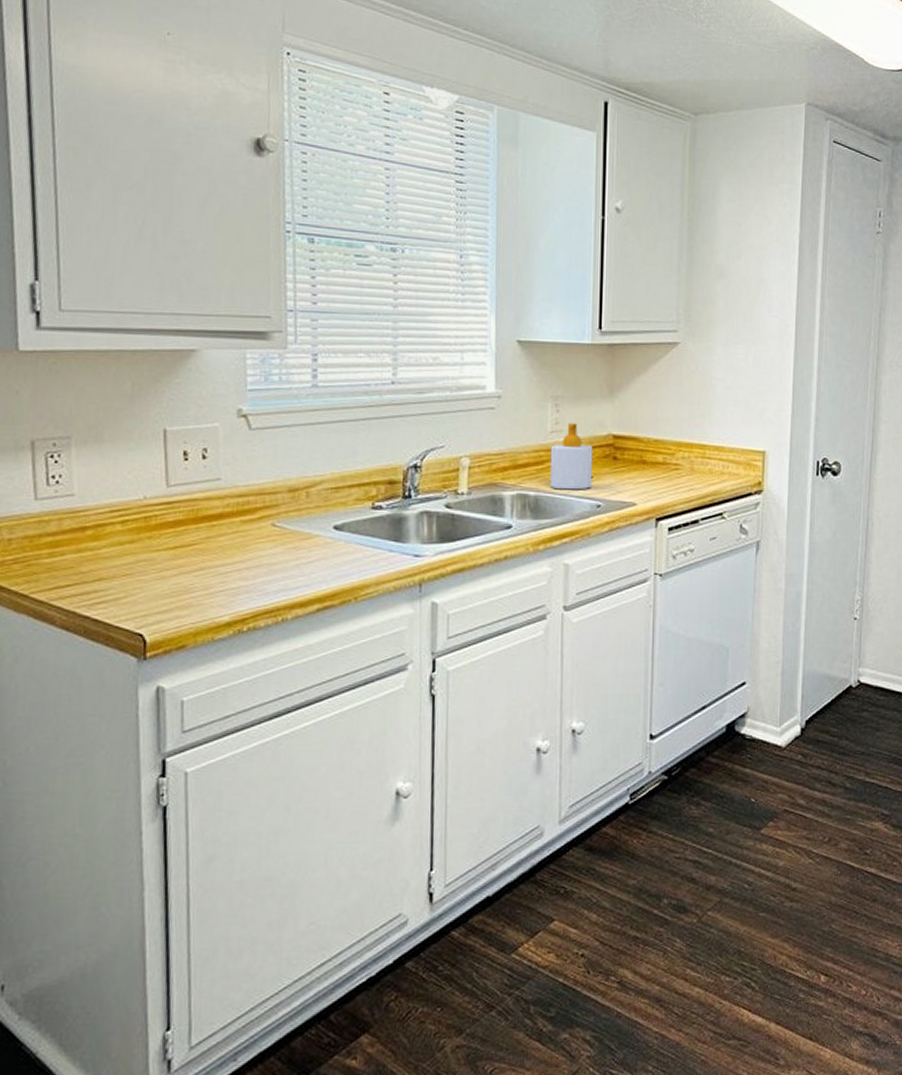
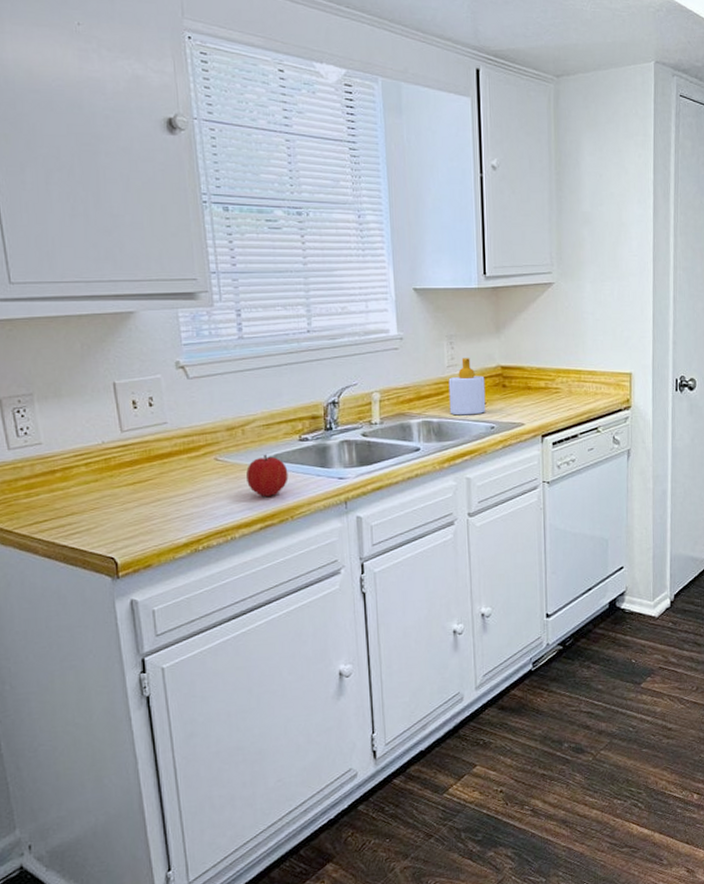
fruit: none [307,522,356,572] -> present [246,454,288,497]

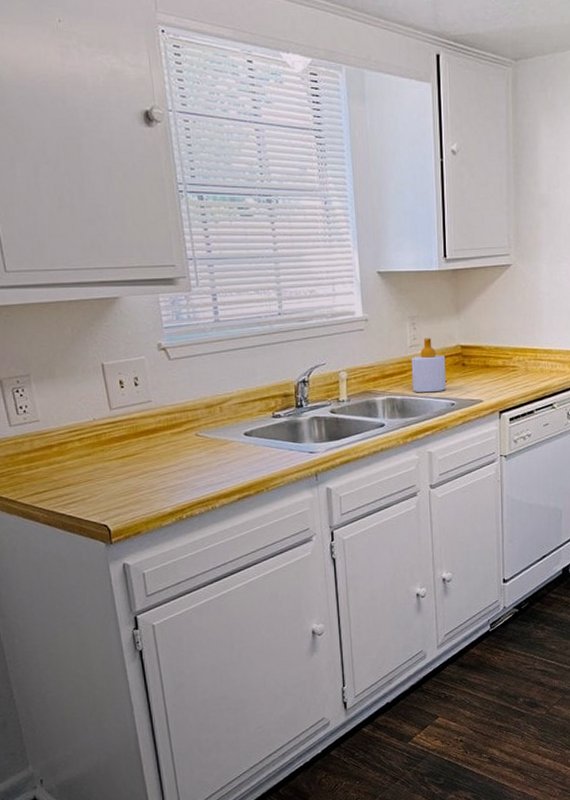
fruit: present [246,454,288,497] -> none [225,430,263,469]

